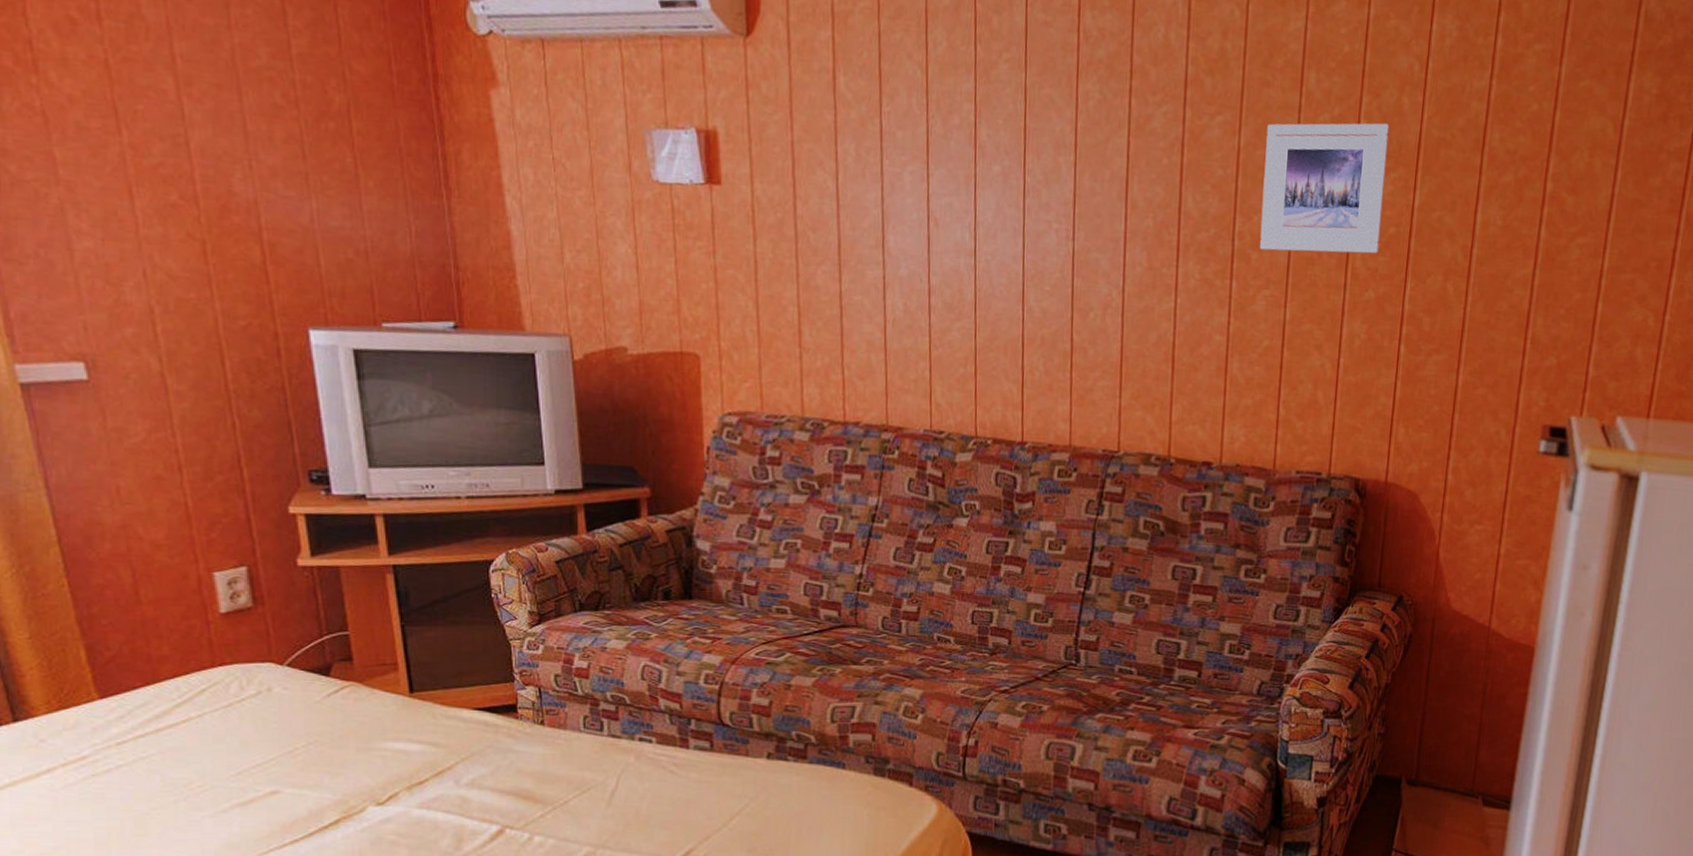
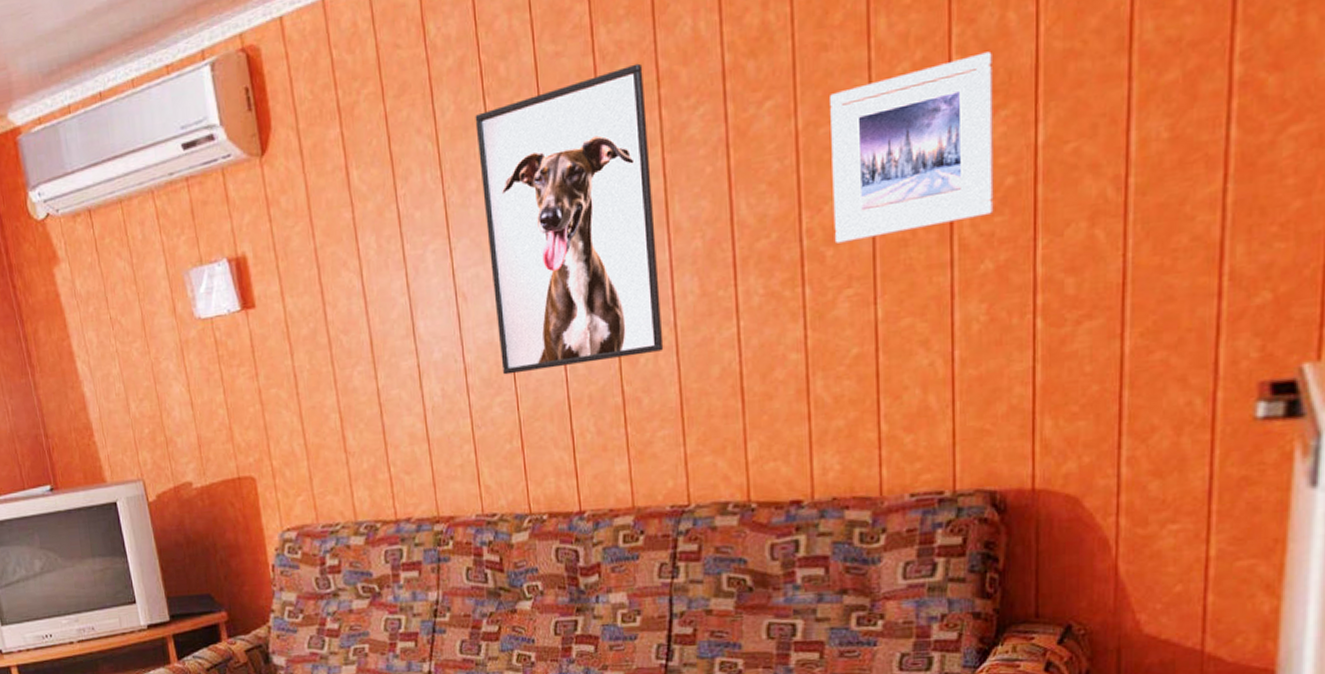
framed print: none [964,52,1120,310] -> present [475,63,664,375]

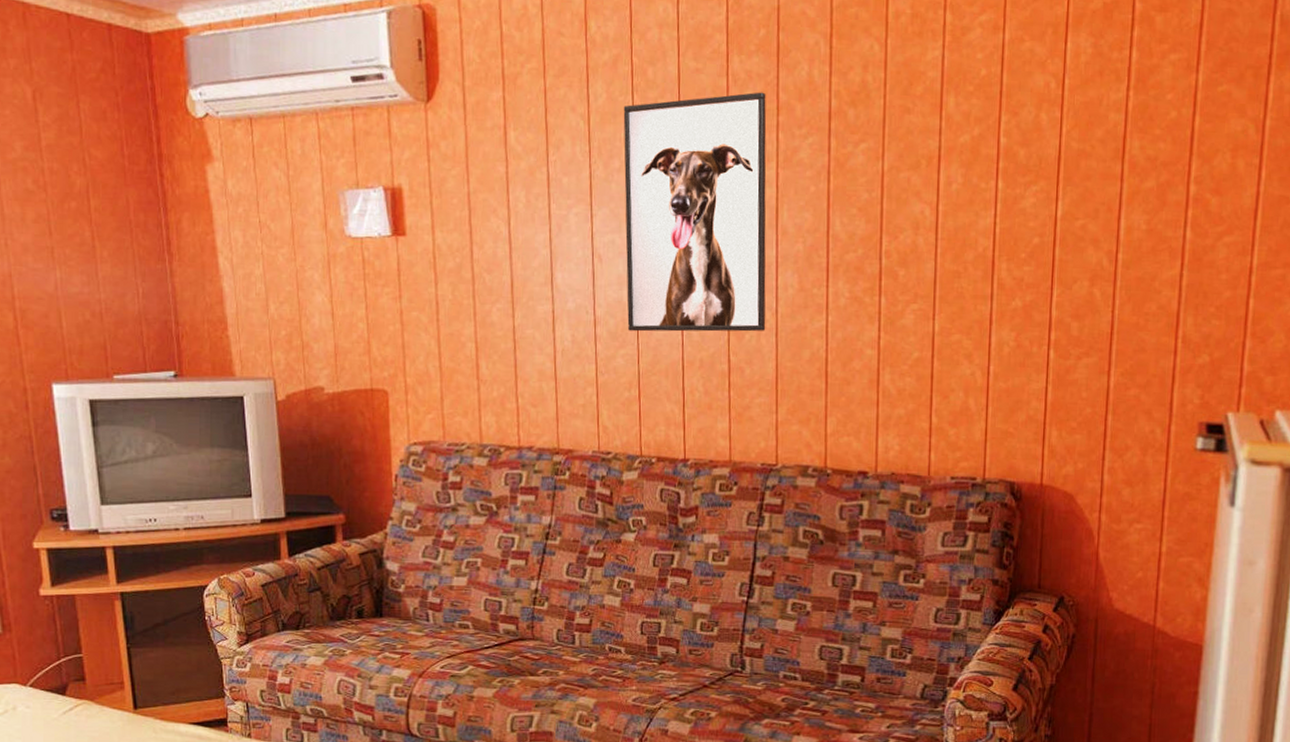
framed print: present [830,51,994,244] -> none [906,139,1029,267]

